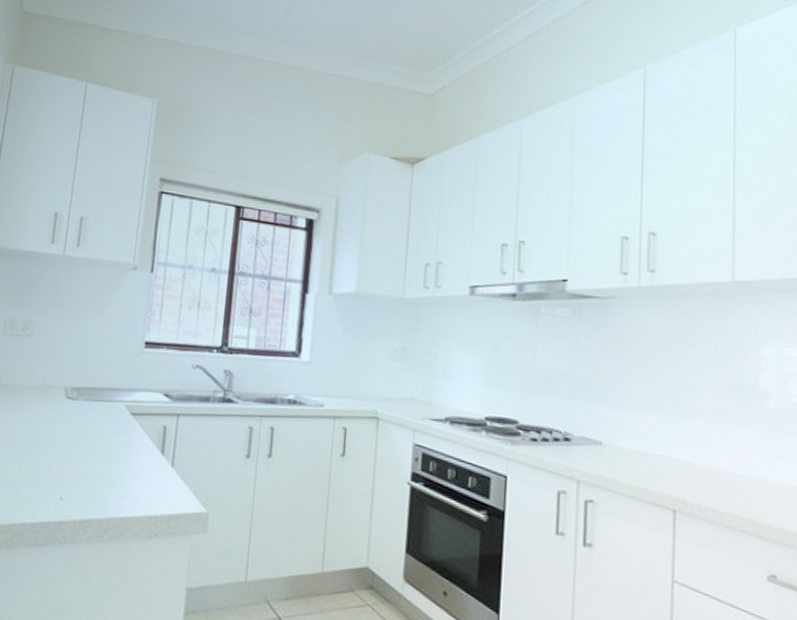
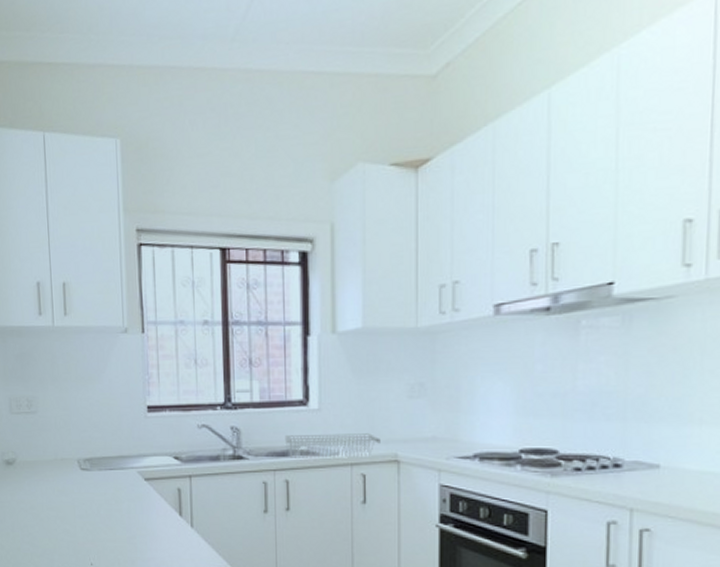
dish rack: none [274,383,363,412] -> present [284,433,381,458]

